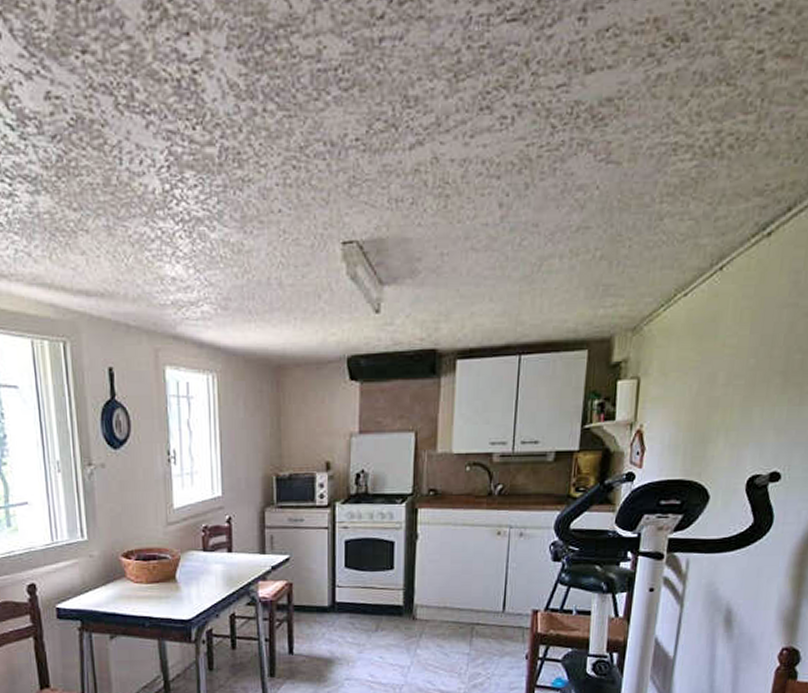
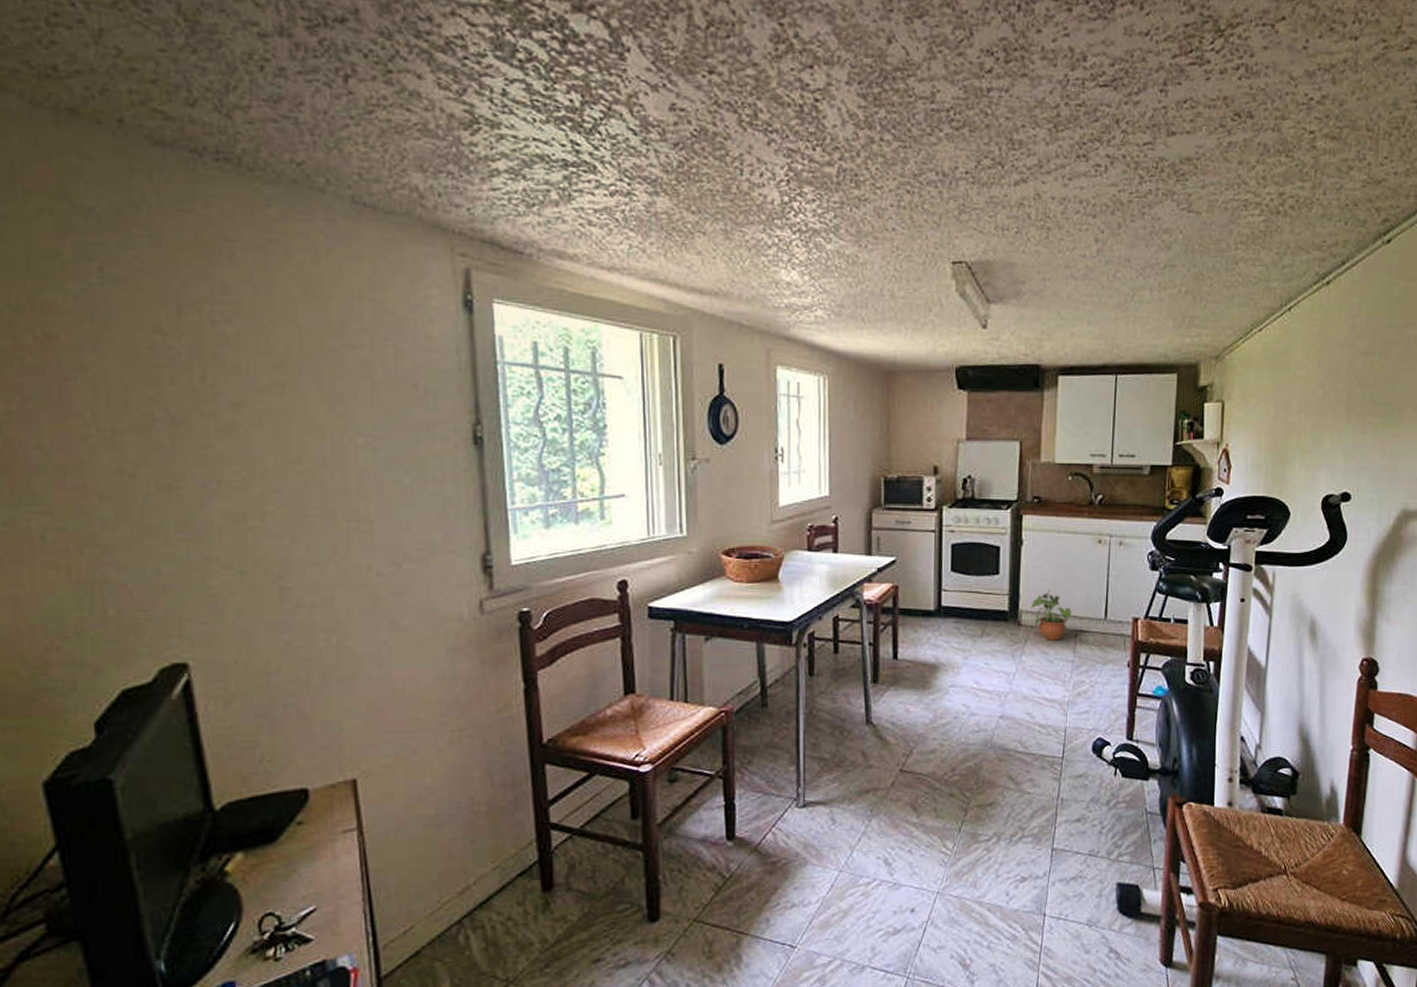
potted plant: none [426,583,468,634] -> present [1030,590,1072,640]

